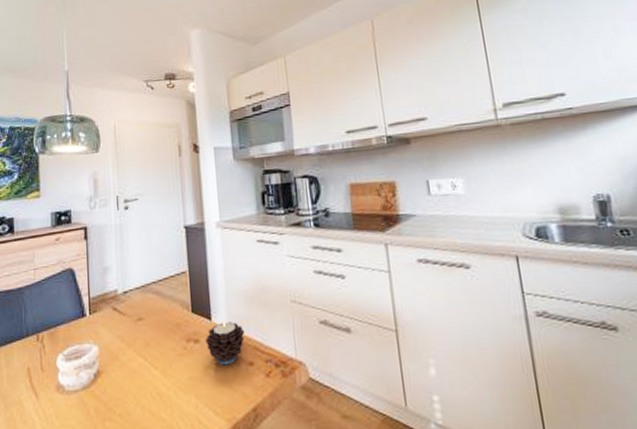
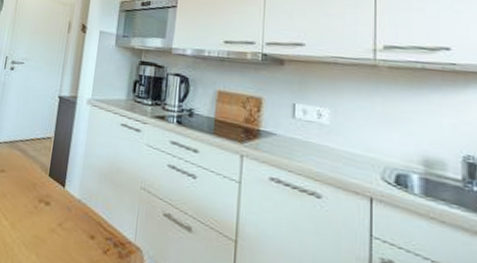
candle: present [205,322,245,366] -> none [55,192,93,233]

